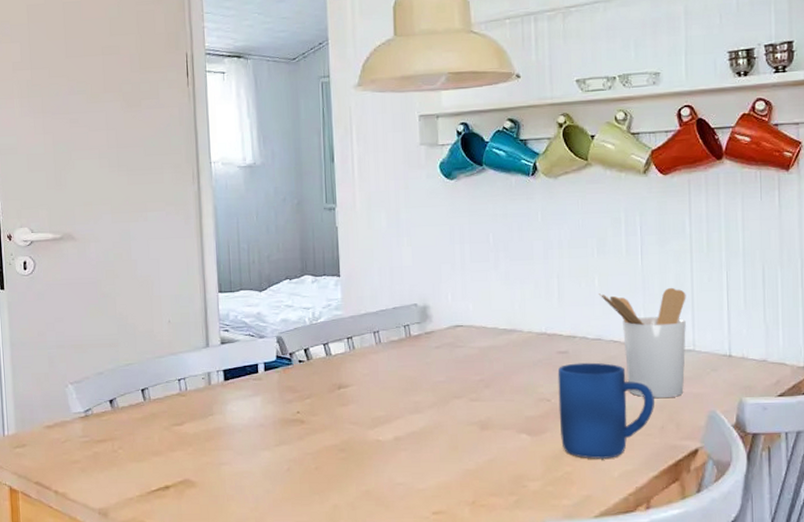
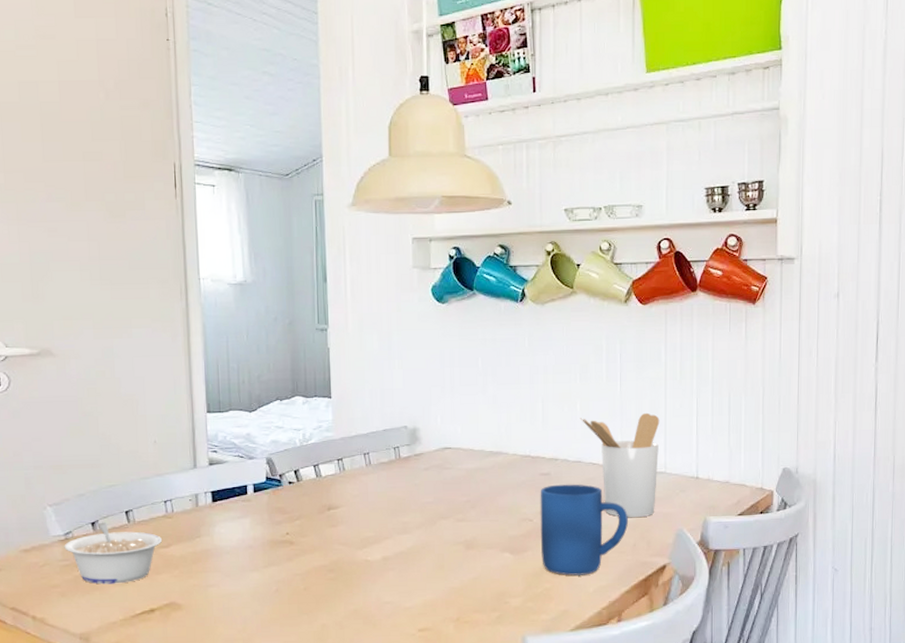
legume: none [84,400,177,461] -> present [64,522,163,585]

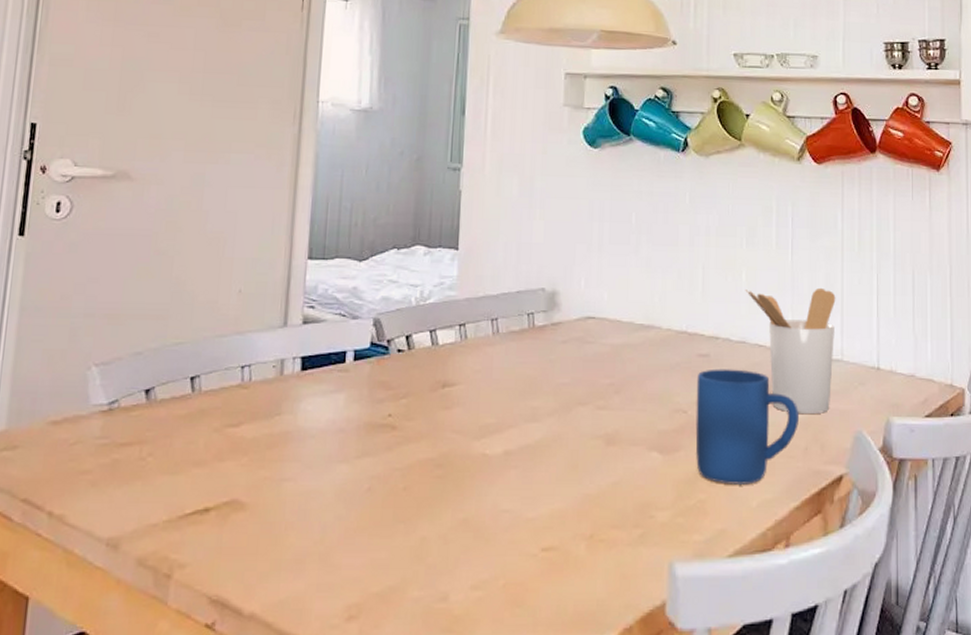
legume: present [64,522,163,585] -> none [105,390,233,472]

